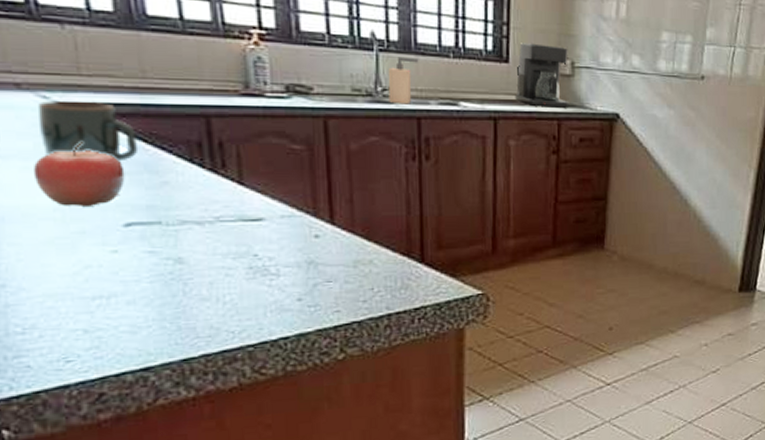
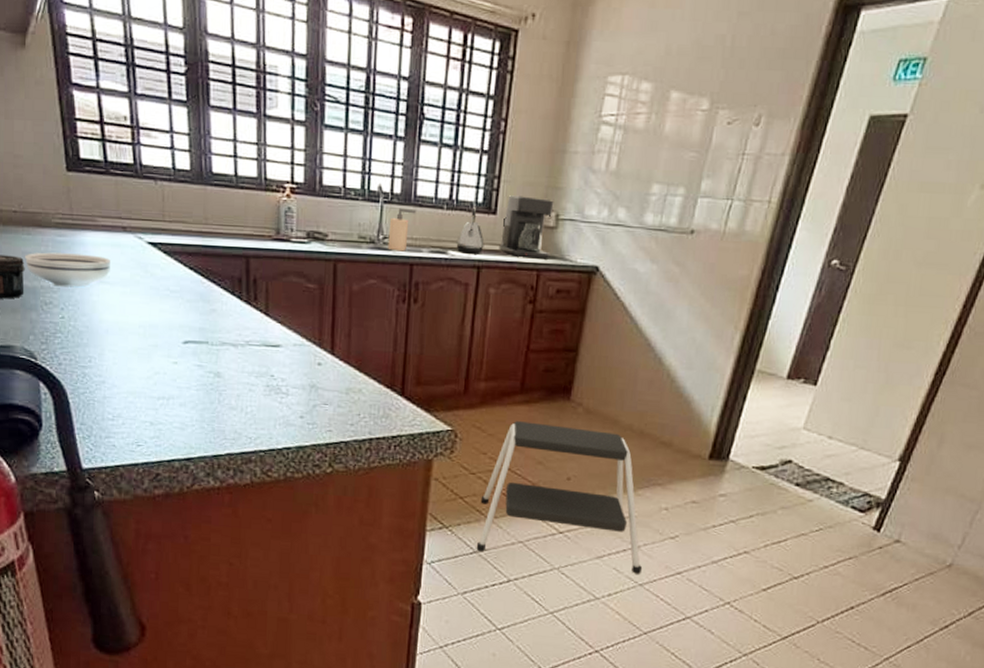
fruit: present [32,142,125,206] -> none [128,274,187,326]
mug: present [37,101,139,163] -> none [134,241,198,293]
kettle: none [467,54,499,105] -> present [456,206,484,254]
step stool: none [522,275,690,419] -> present [476,421,643,574]

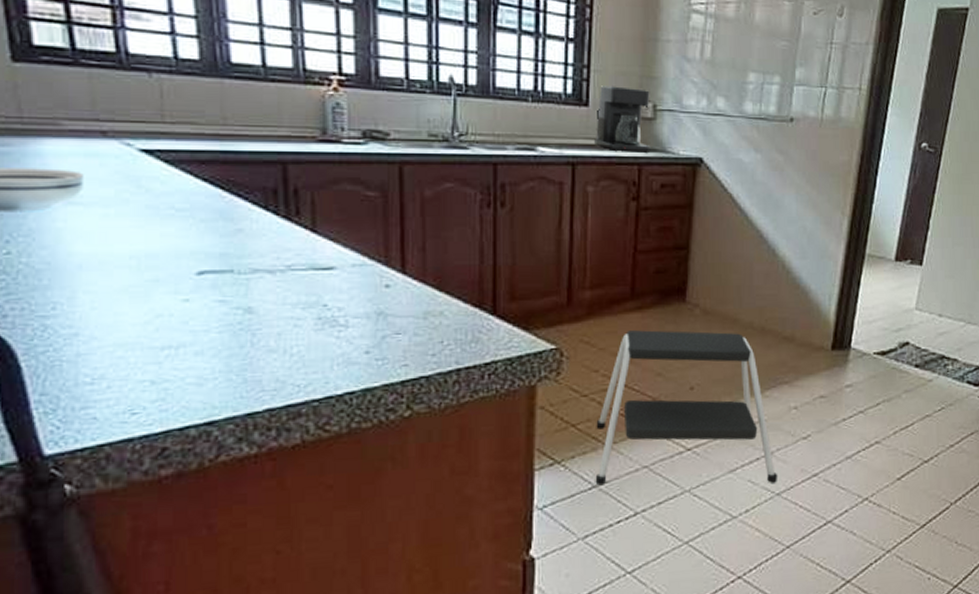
soap dispenser: present [388,208,416,252] -> none [465,101,497,150]
kettle: present [456,206,484,254] -> none [545,98,578,150]

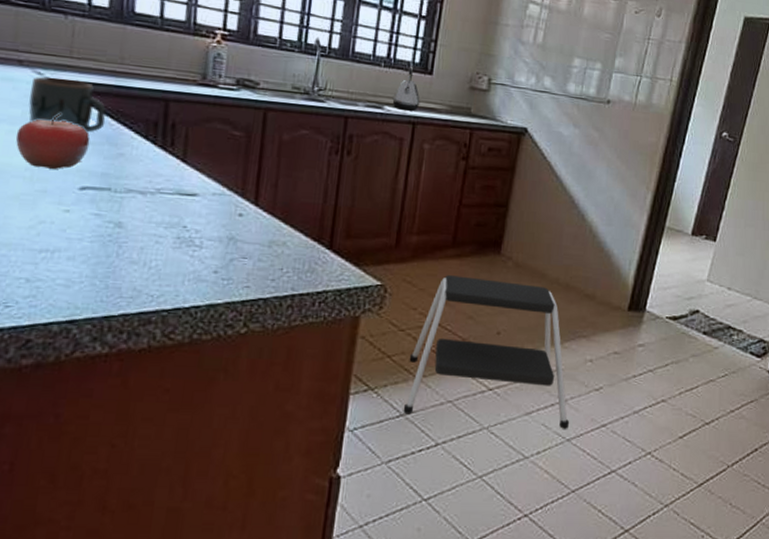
fruit: none [112,189,201,254] -> present [15,113,90,169]
mug: none [120,148,216,211] -> present [28,77,107,134]
kettle: none [545,98,578,150] -> present [392,65,420,111]
coffee maker: present [594,86,651,152] -> none [434,58,487,119]

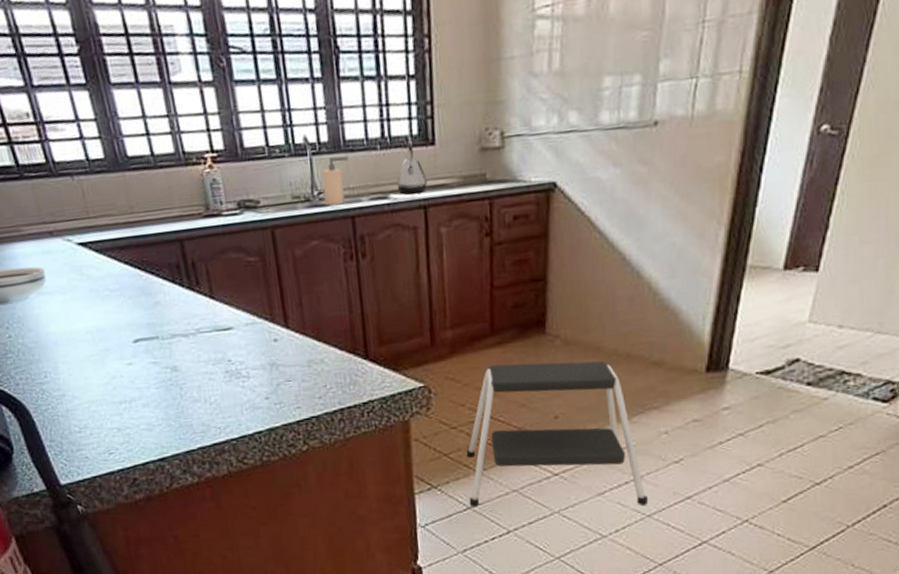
fruit: present [15,113,90,169] -> none [69,275,130,330]
mug: present [28,77,107,134] -> none [66,239,136,290]
soap dispenser: none [322,62,354,104] -> present [321,156,349,205]

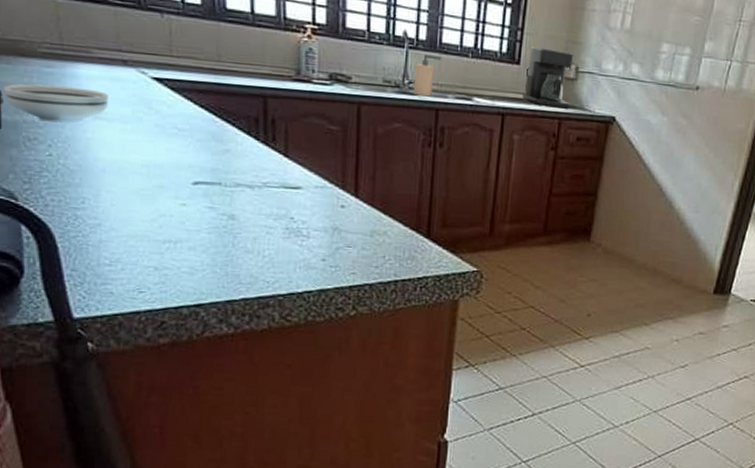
kettle: present [396,140,428,195] -> none [481,55,509,102]
coffee maker: none [444,117,501,188] -> present [522,47,574,109]
step stool: present [466,361,649,507] -> none [502,261,657,402]

